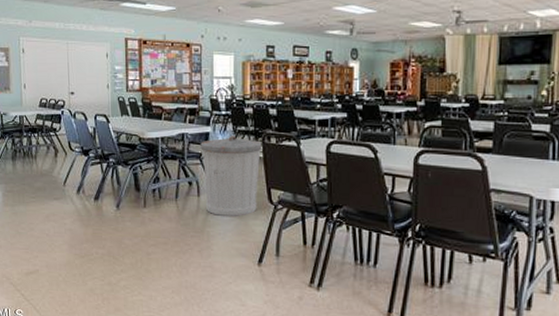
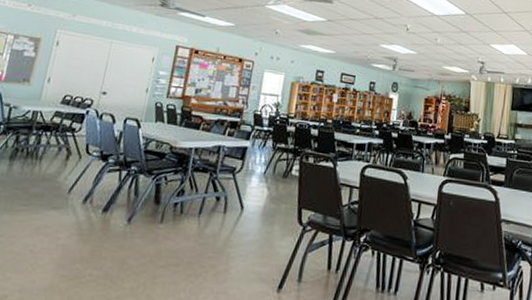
trash can: present [200,136,264,216] -> none [231,152,301,237]

